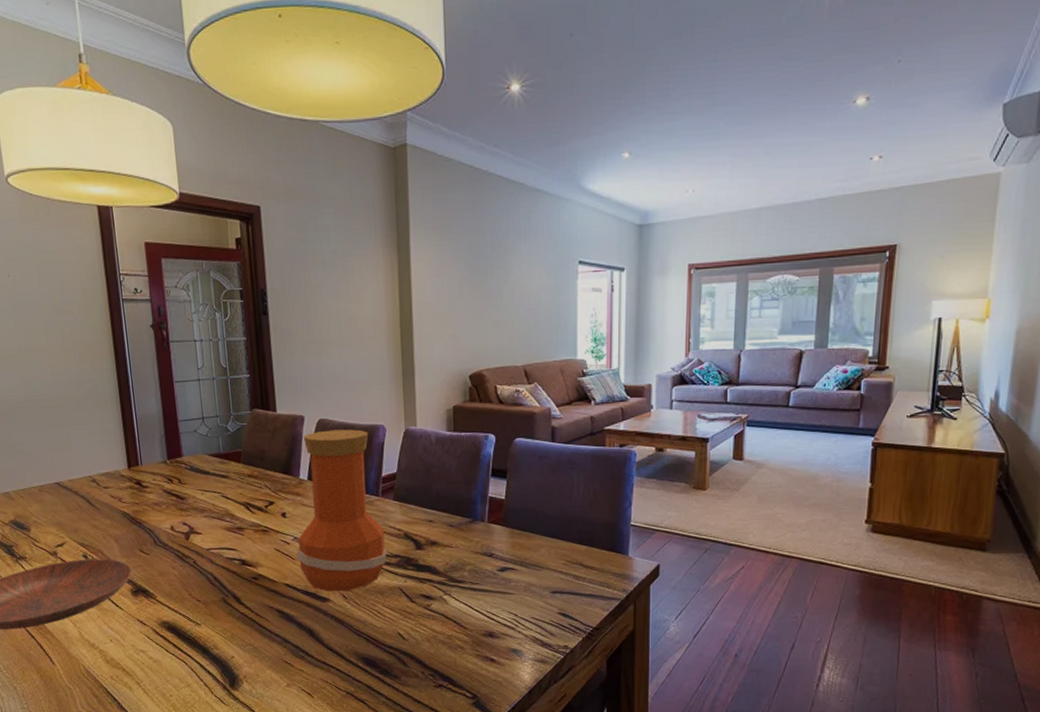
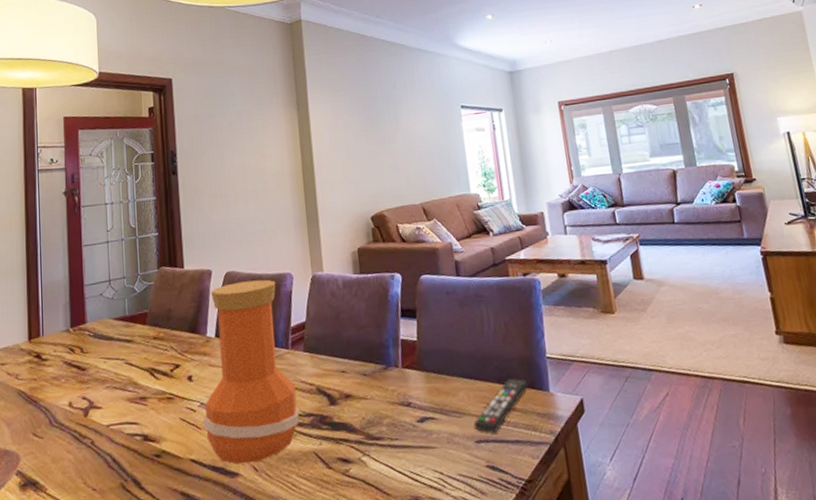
remote control: none [551,540,609,587] -> present [474,378,528,433]

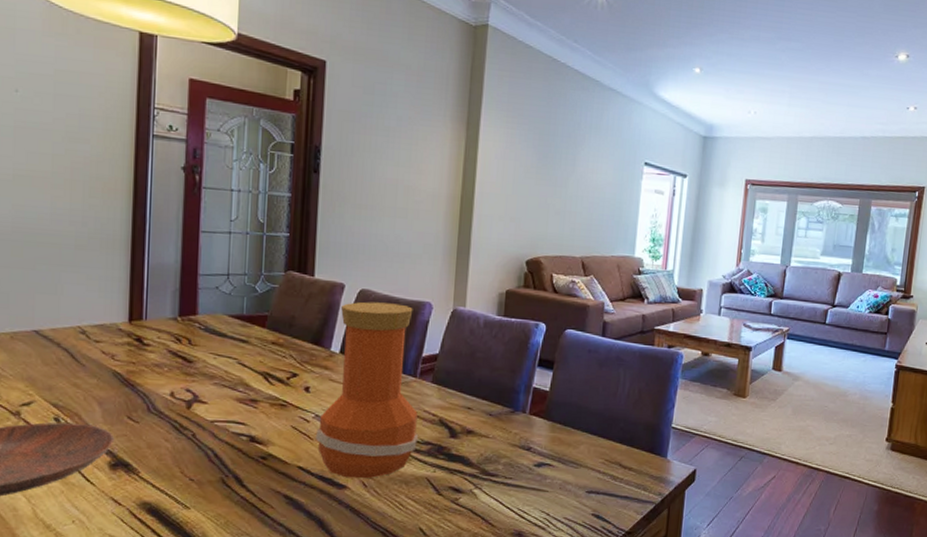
remote control: present [474,378,528,433] -> none [588,440,649,487]

